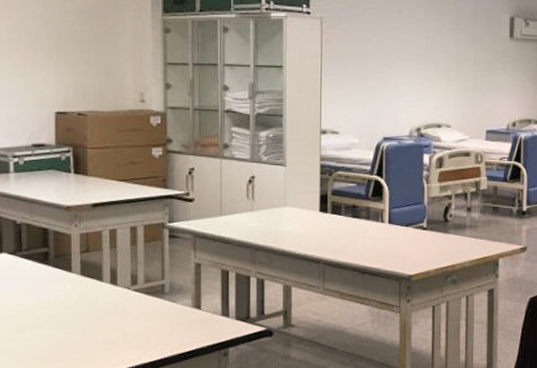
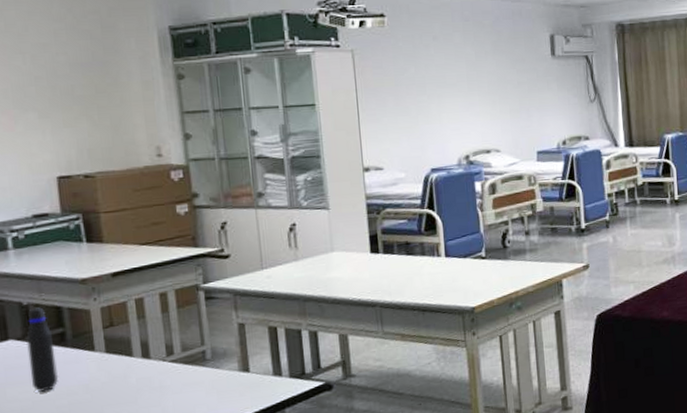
water bottle: none [17,227,40,303] -> present [26,307,59,392]

